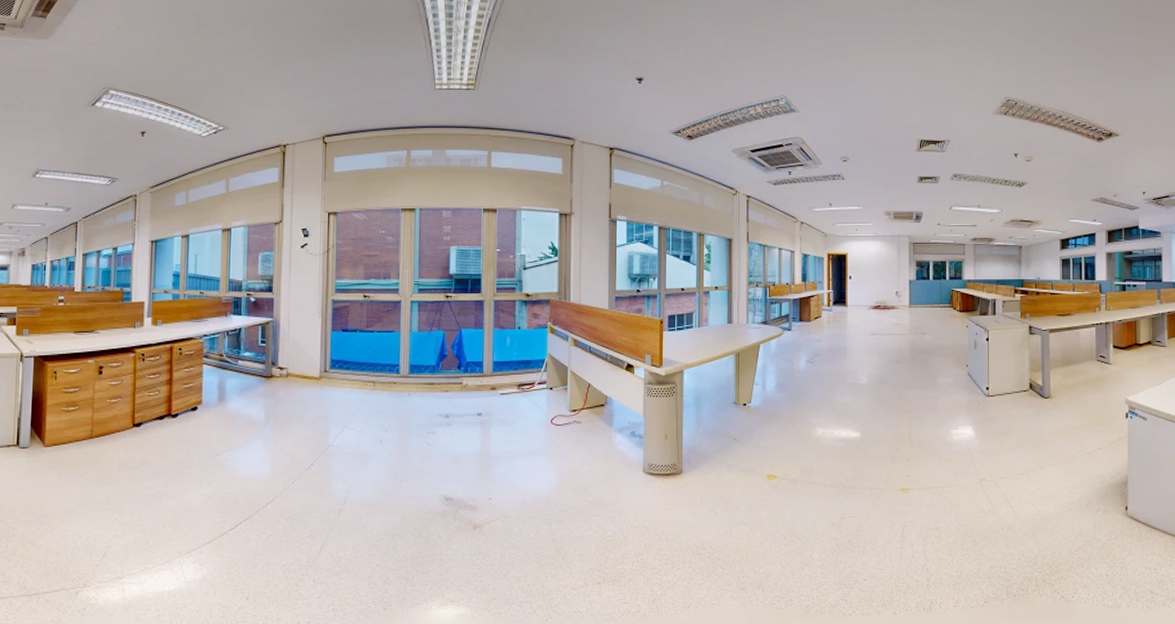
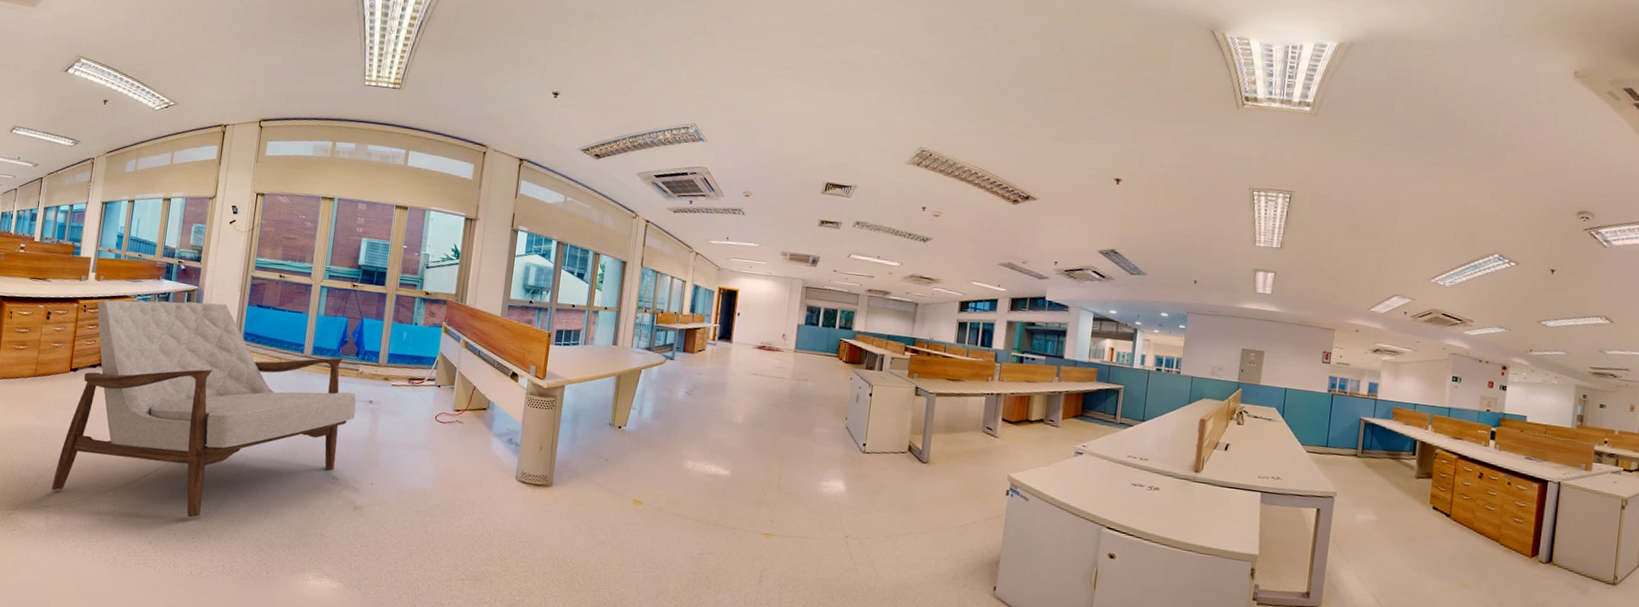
armchair: none [125,333,464,565] -> present [52,300,356,518]

